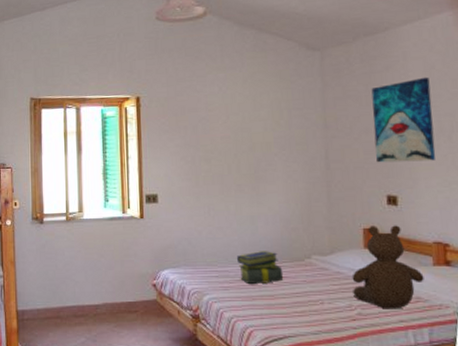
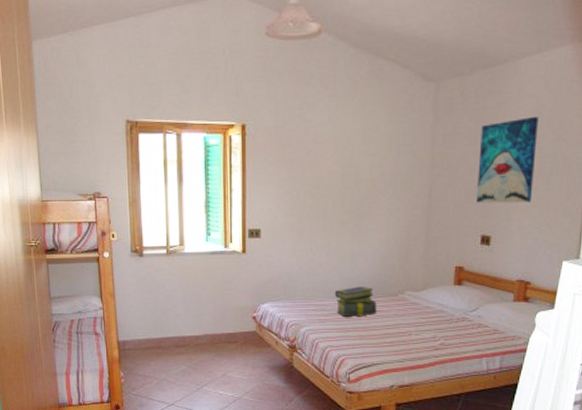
bear: present [352,225,424,308] -> none [439,264,504,339]

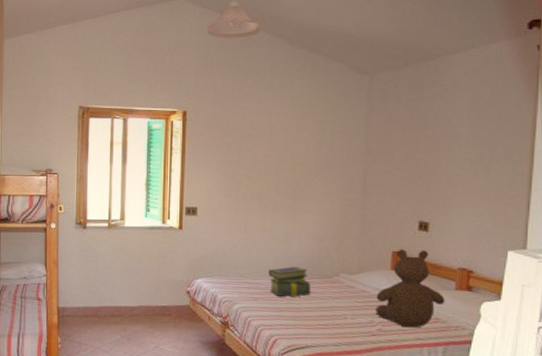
bear: none [439,264,504,339] -> present [376,249,445,327]
wall art: present [477,116,538,203] -> none [413,107,475,190]

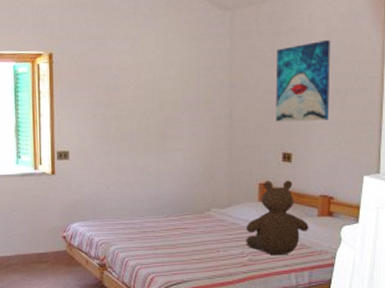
stack of books: present [269,266,311,297] -> none [143,204,185,235]
wall art: none [413,107,475,190] -> present [275,39,331,122]

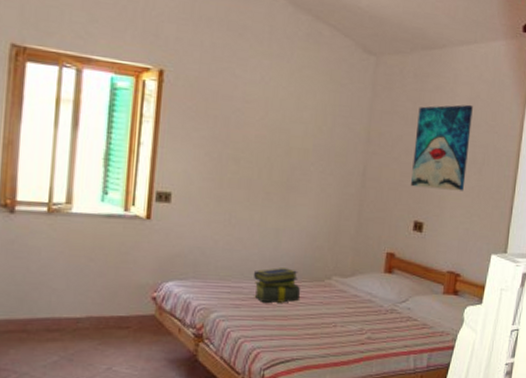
stack of books: none [143,204,185,235] -> present [254,268,301,303]
bear: present [246,180,309,255] -> none [366,250,433,334]

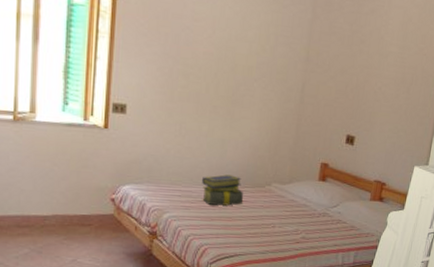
wall art: present [411,104,473,191] -> none [345,27,405,109]

